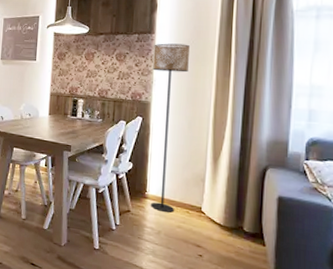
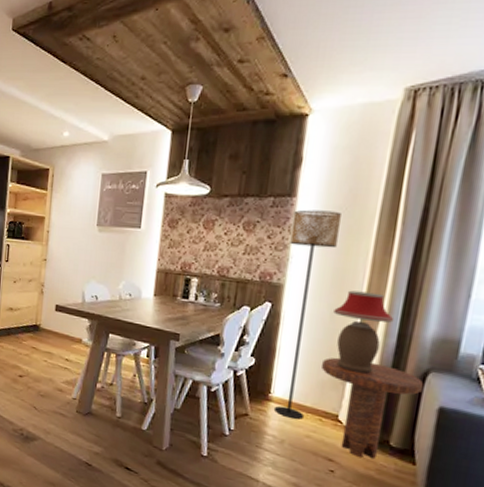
side table: none [185,159,265,243] -> present [322,357,425,459]
table lamp: none [190,105,237,172] -> present [333,290,395,374]

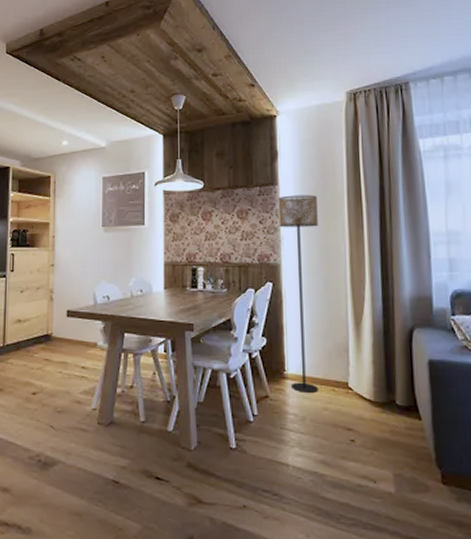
side table: present [322,357,425,459] -> none [325,326,413,421]
table lamp: present [333,290,395,374] -> none [326,263,377,338]

